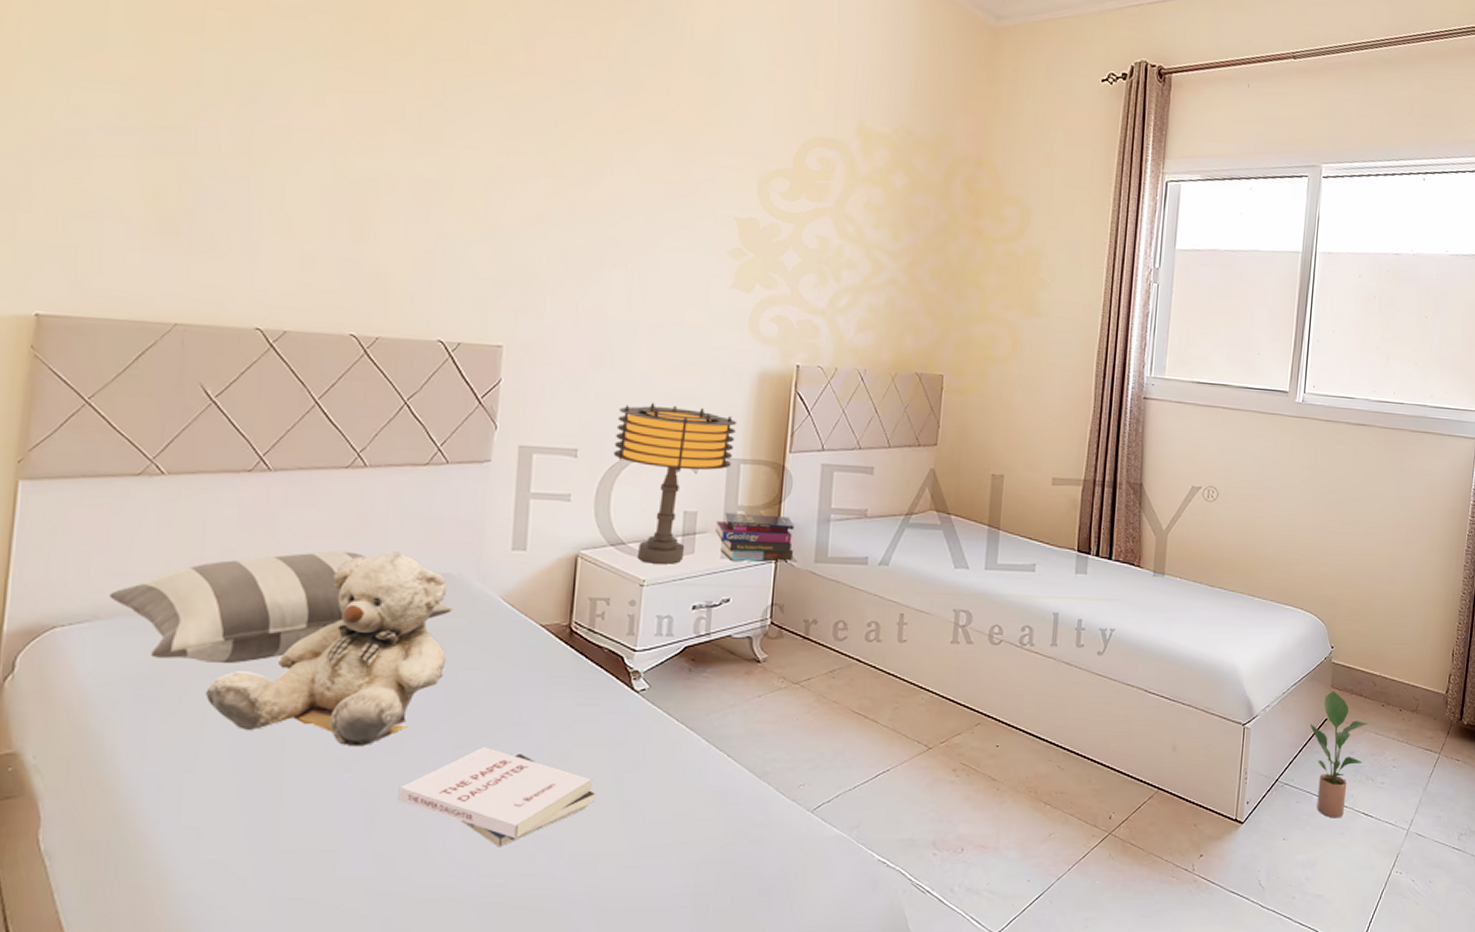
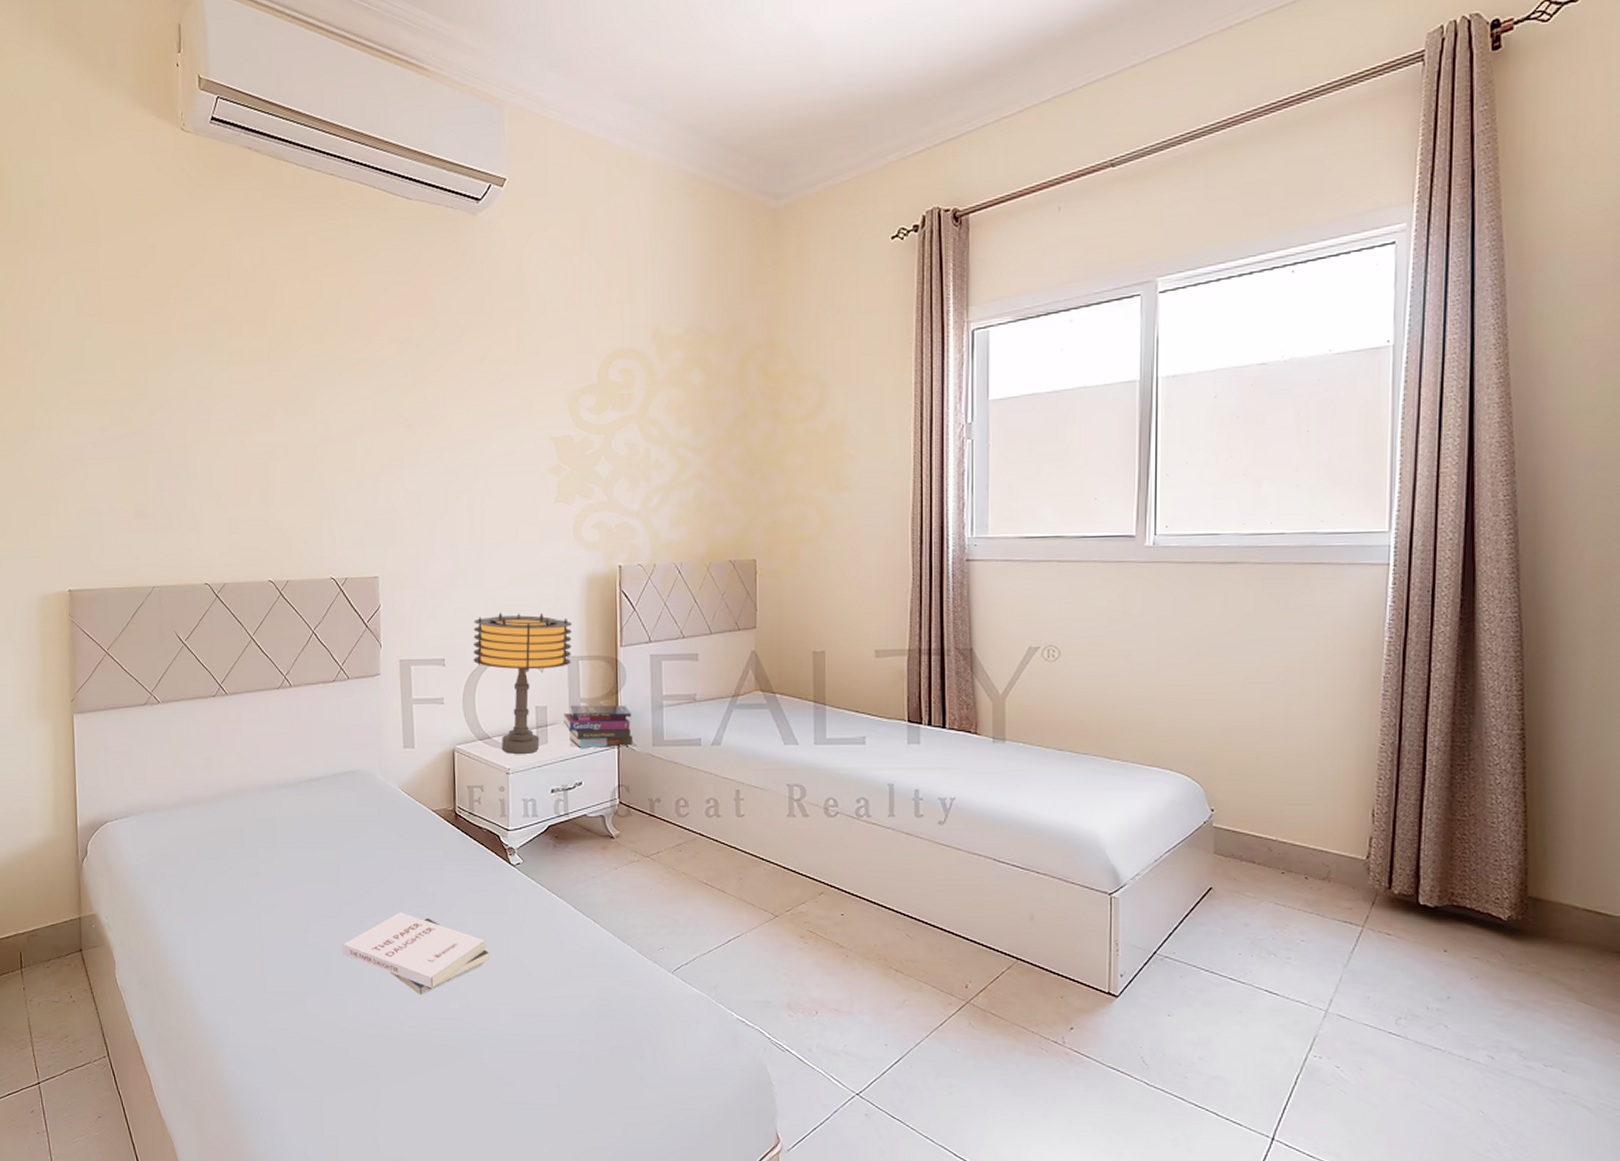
pillow: present [109,551,453,664] -> none [136,756,366,847]
teddy bear: present [205,551,448,747] -> none [205,754,365,911]
potted plant: present [1309,691,1368,818] -> none [1190,857,1265,995]

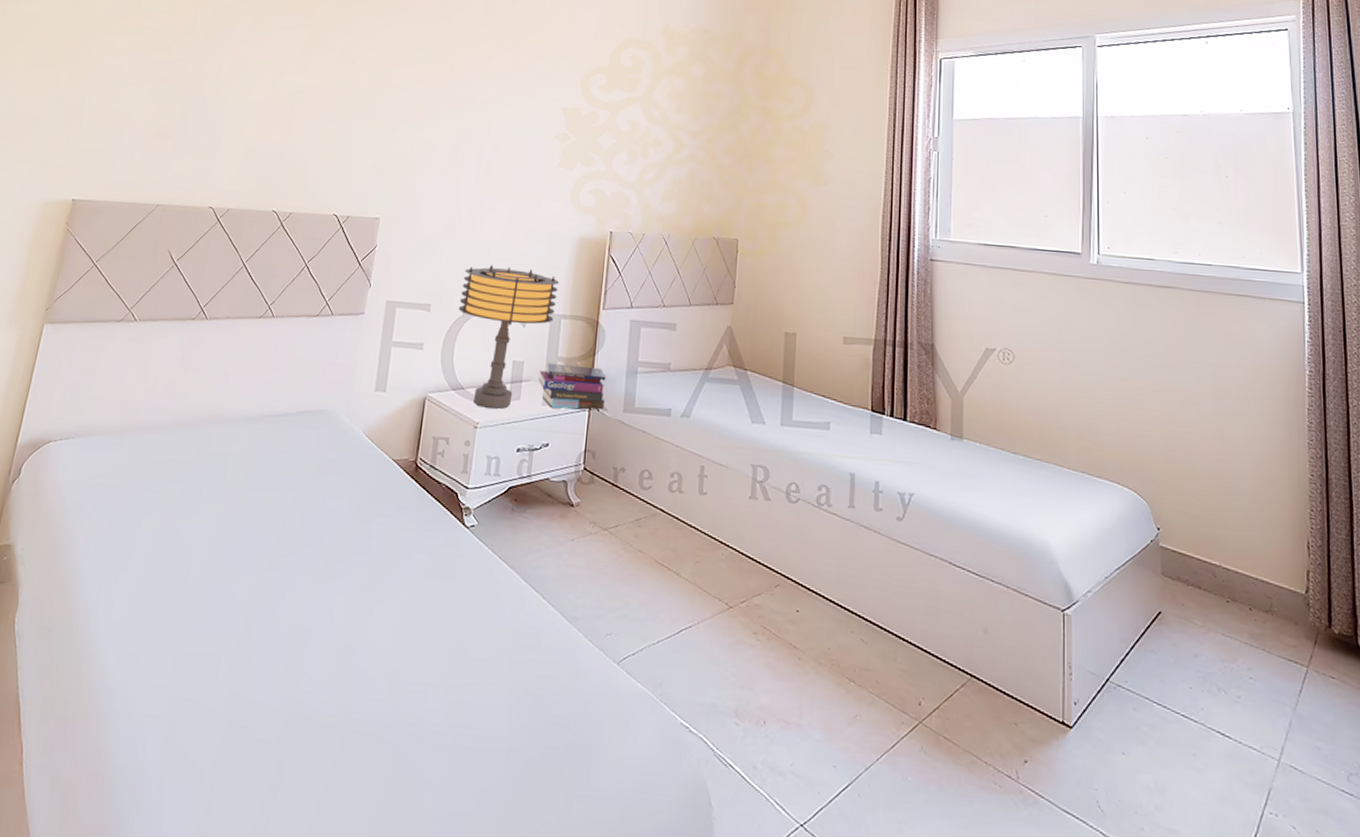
books: present [342,911,489,995] -> none [270,569,428,669]

